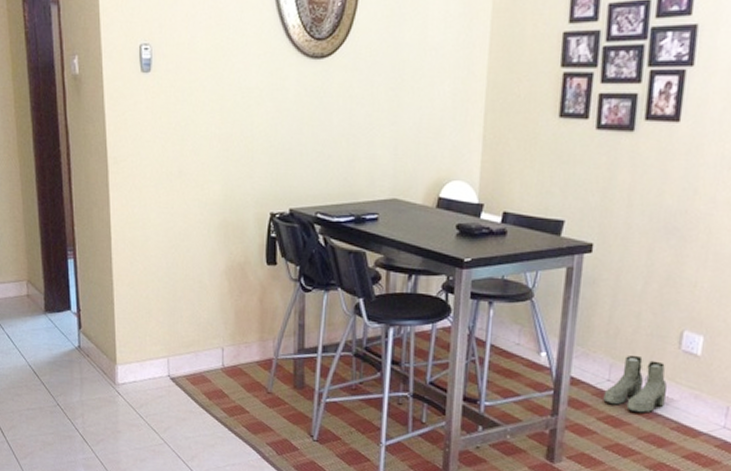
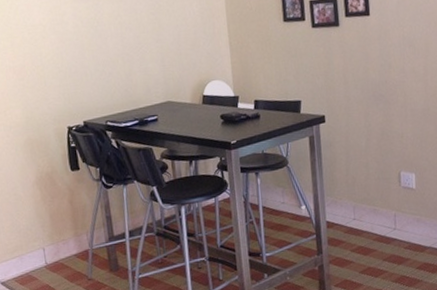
boots: present [603,355,668,413] -> none [353,196,397,241]

